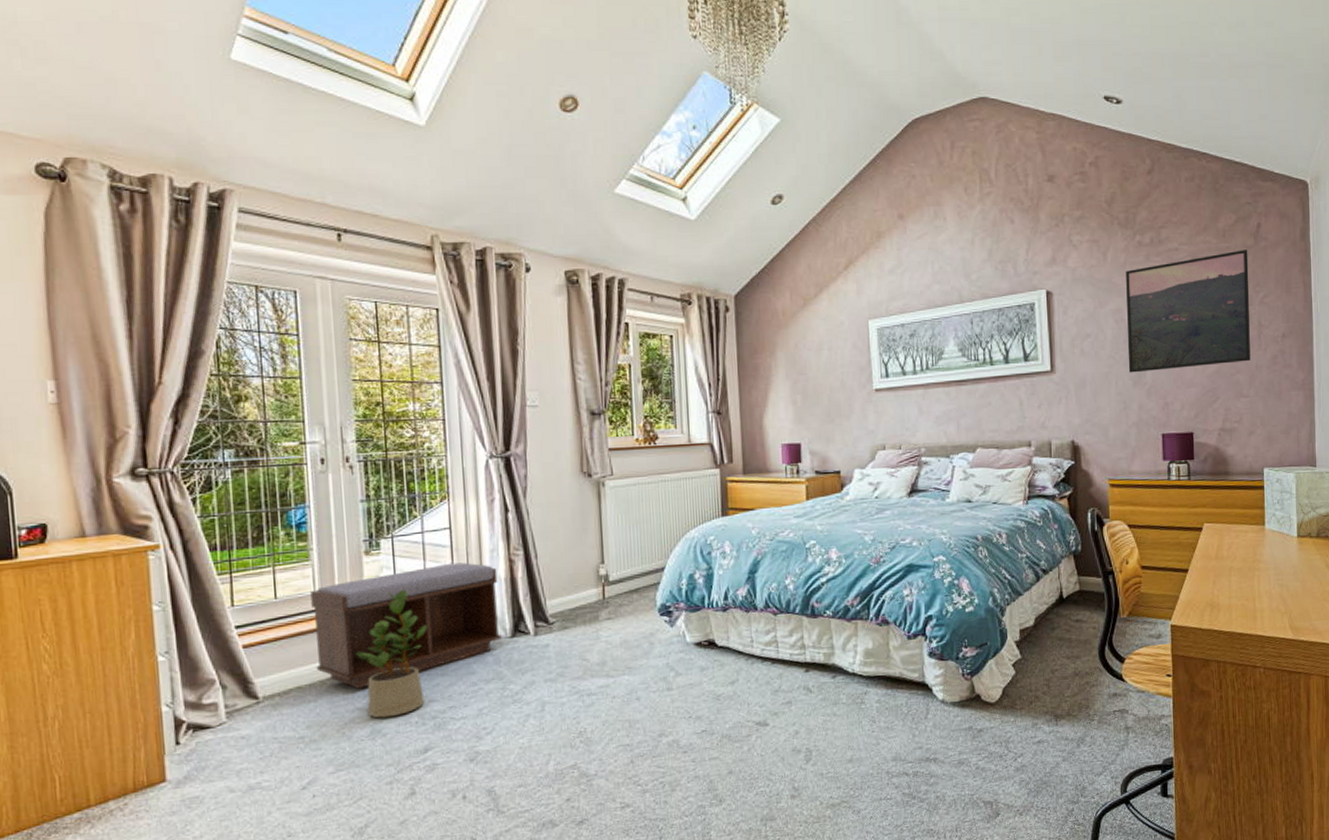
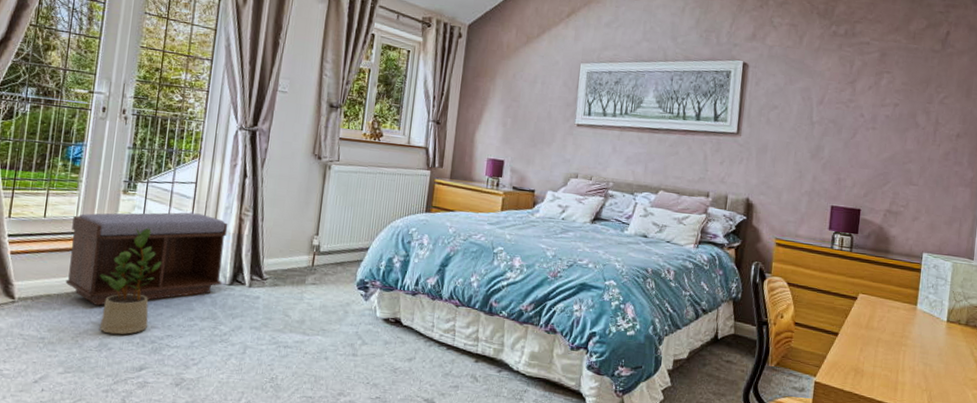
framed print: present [1126,250,1251,373] -> none [808,52,935,154]

